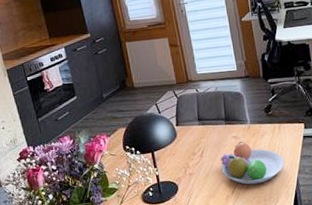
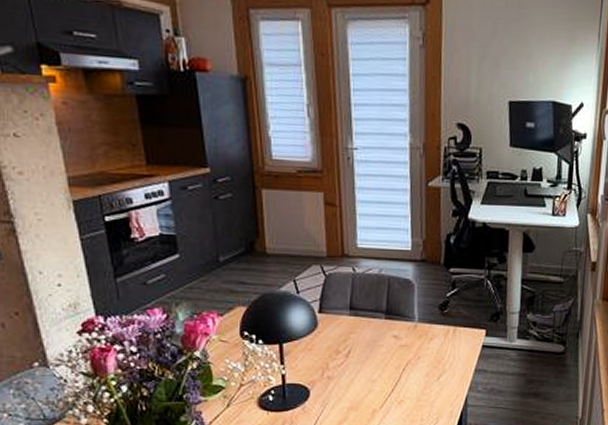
fruit bowl: present [220,141,284,185] -> none [371,342,454,399]

